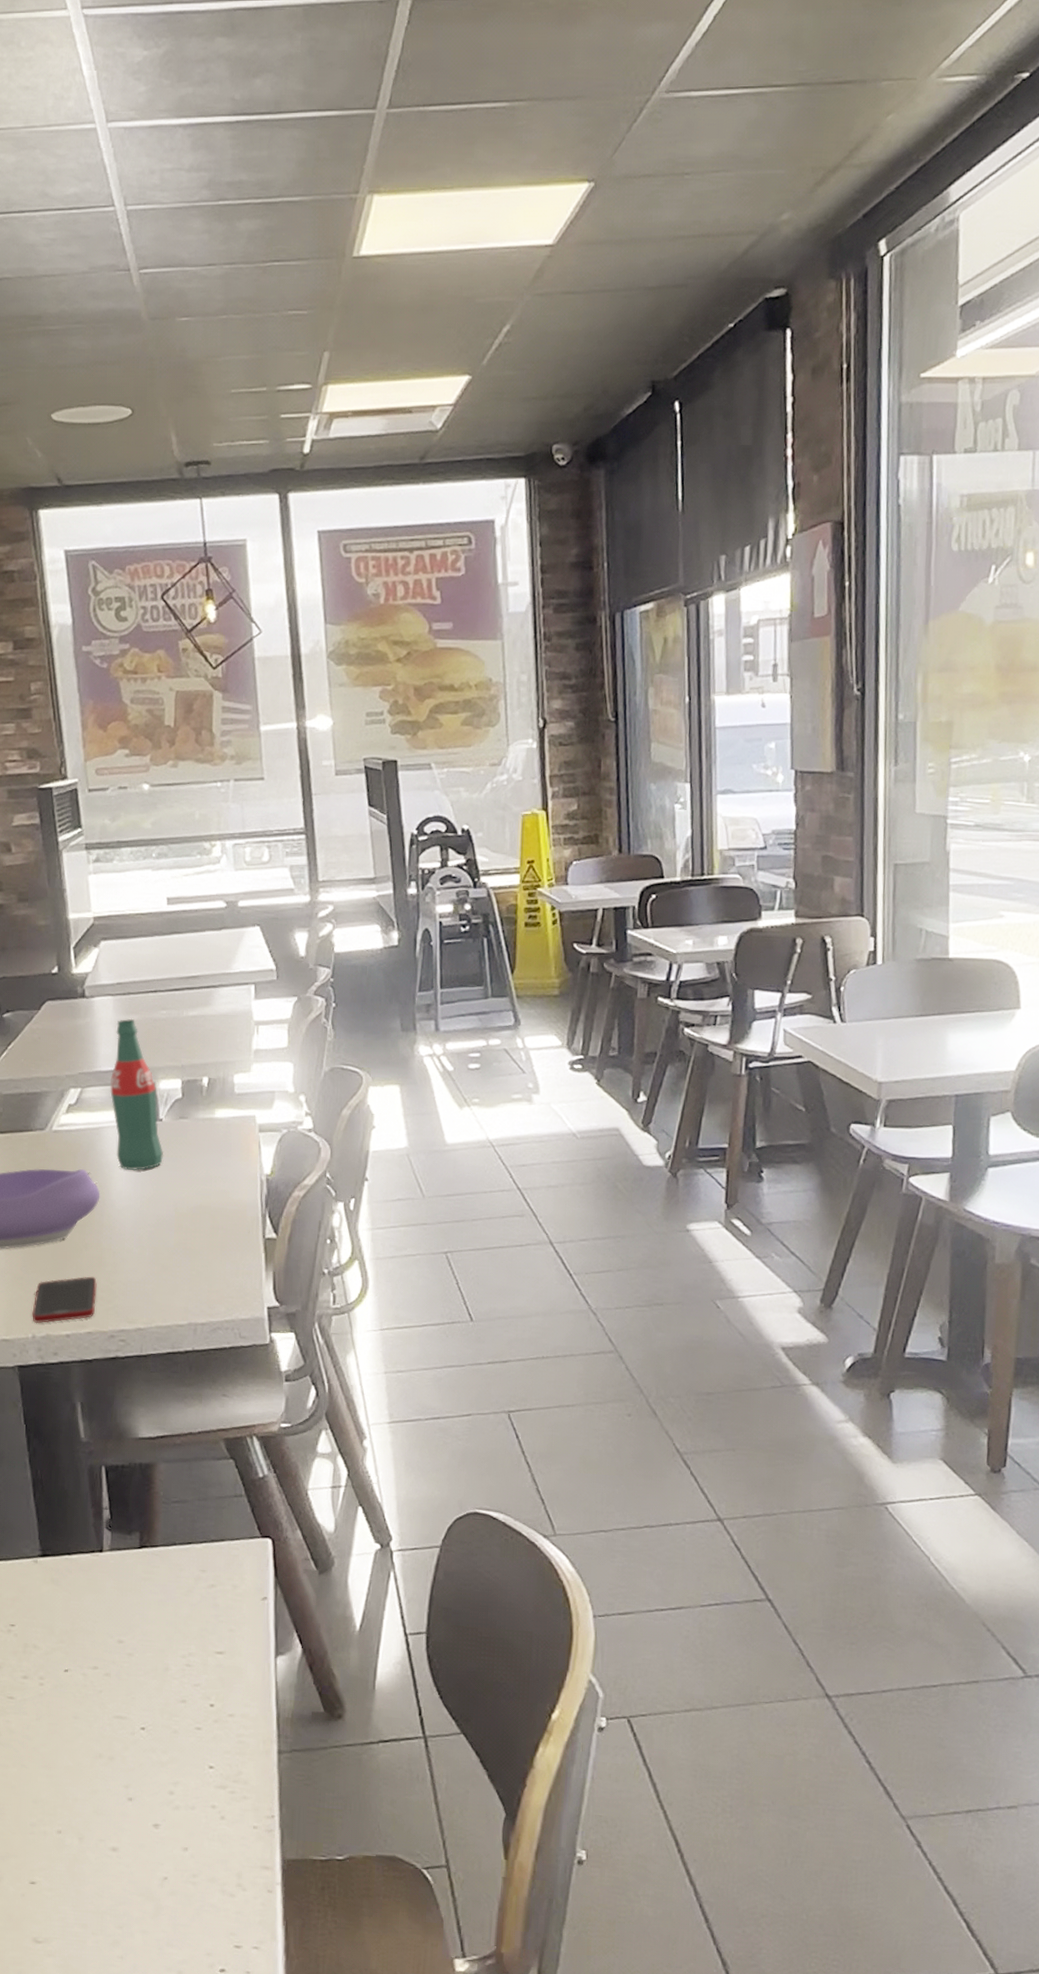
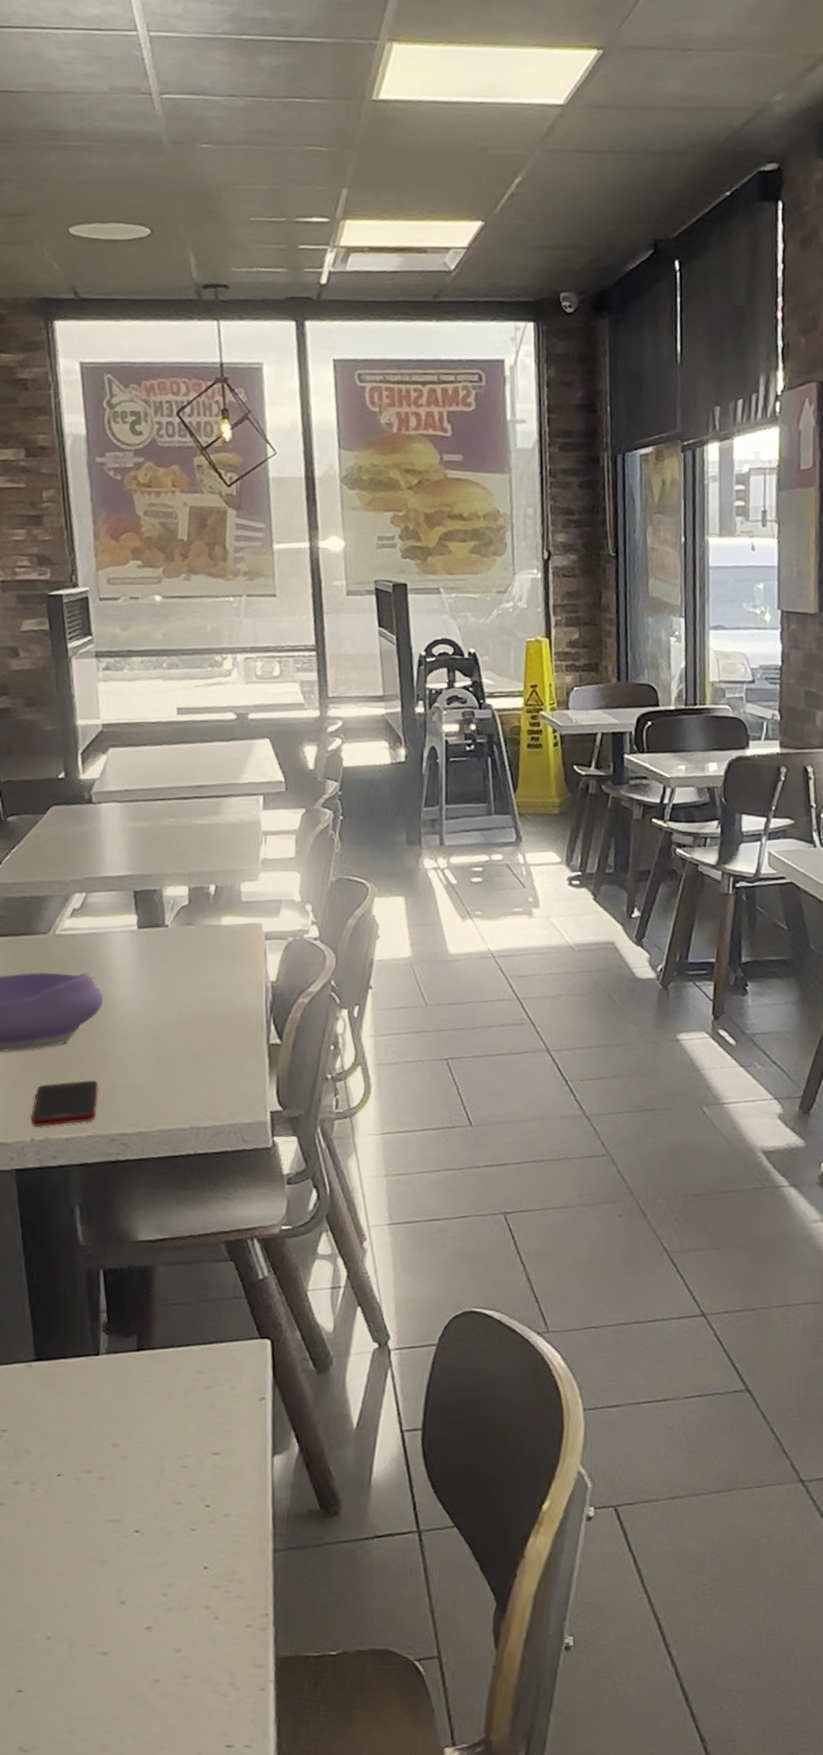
pop: present [110,1018,164,1171] -> none [116,825,169,976]

